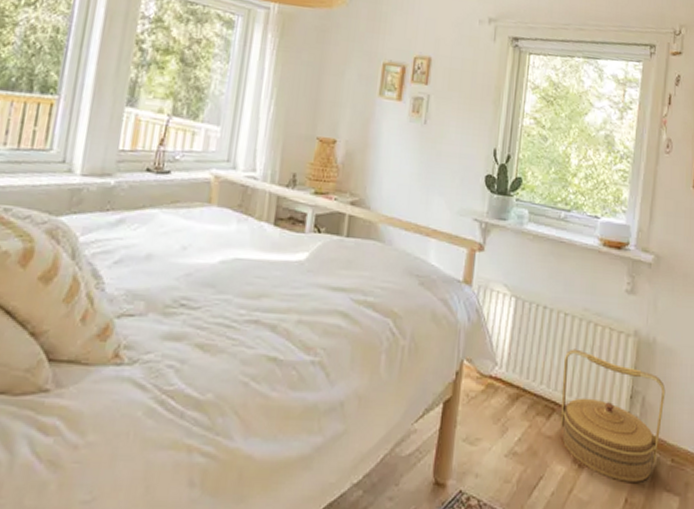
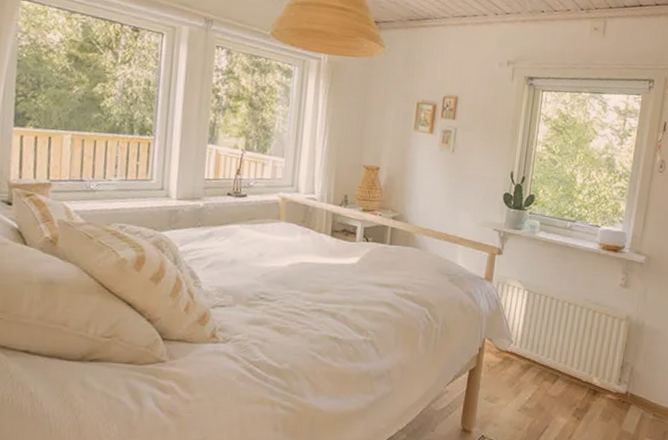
woven basket: present [561,348,666,482] -> none [564,330,651,431]

